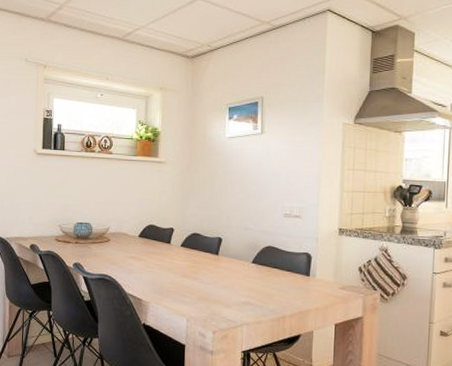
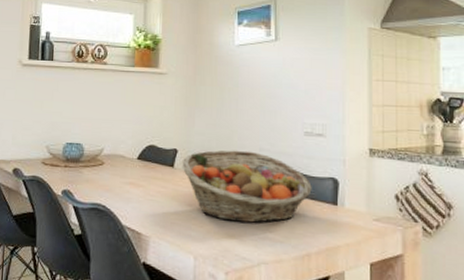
fruit basket: none [177,229,289,291] -> present [182,150,312,223]

